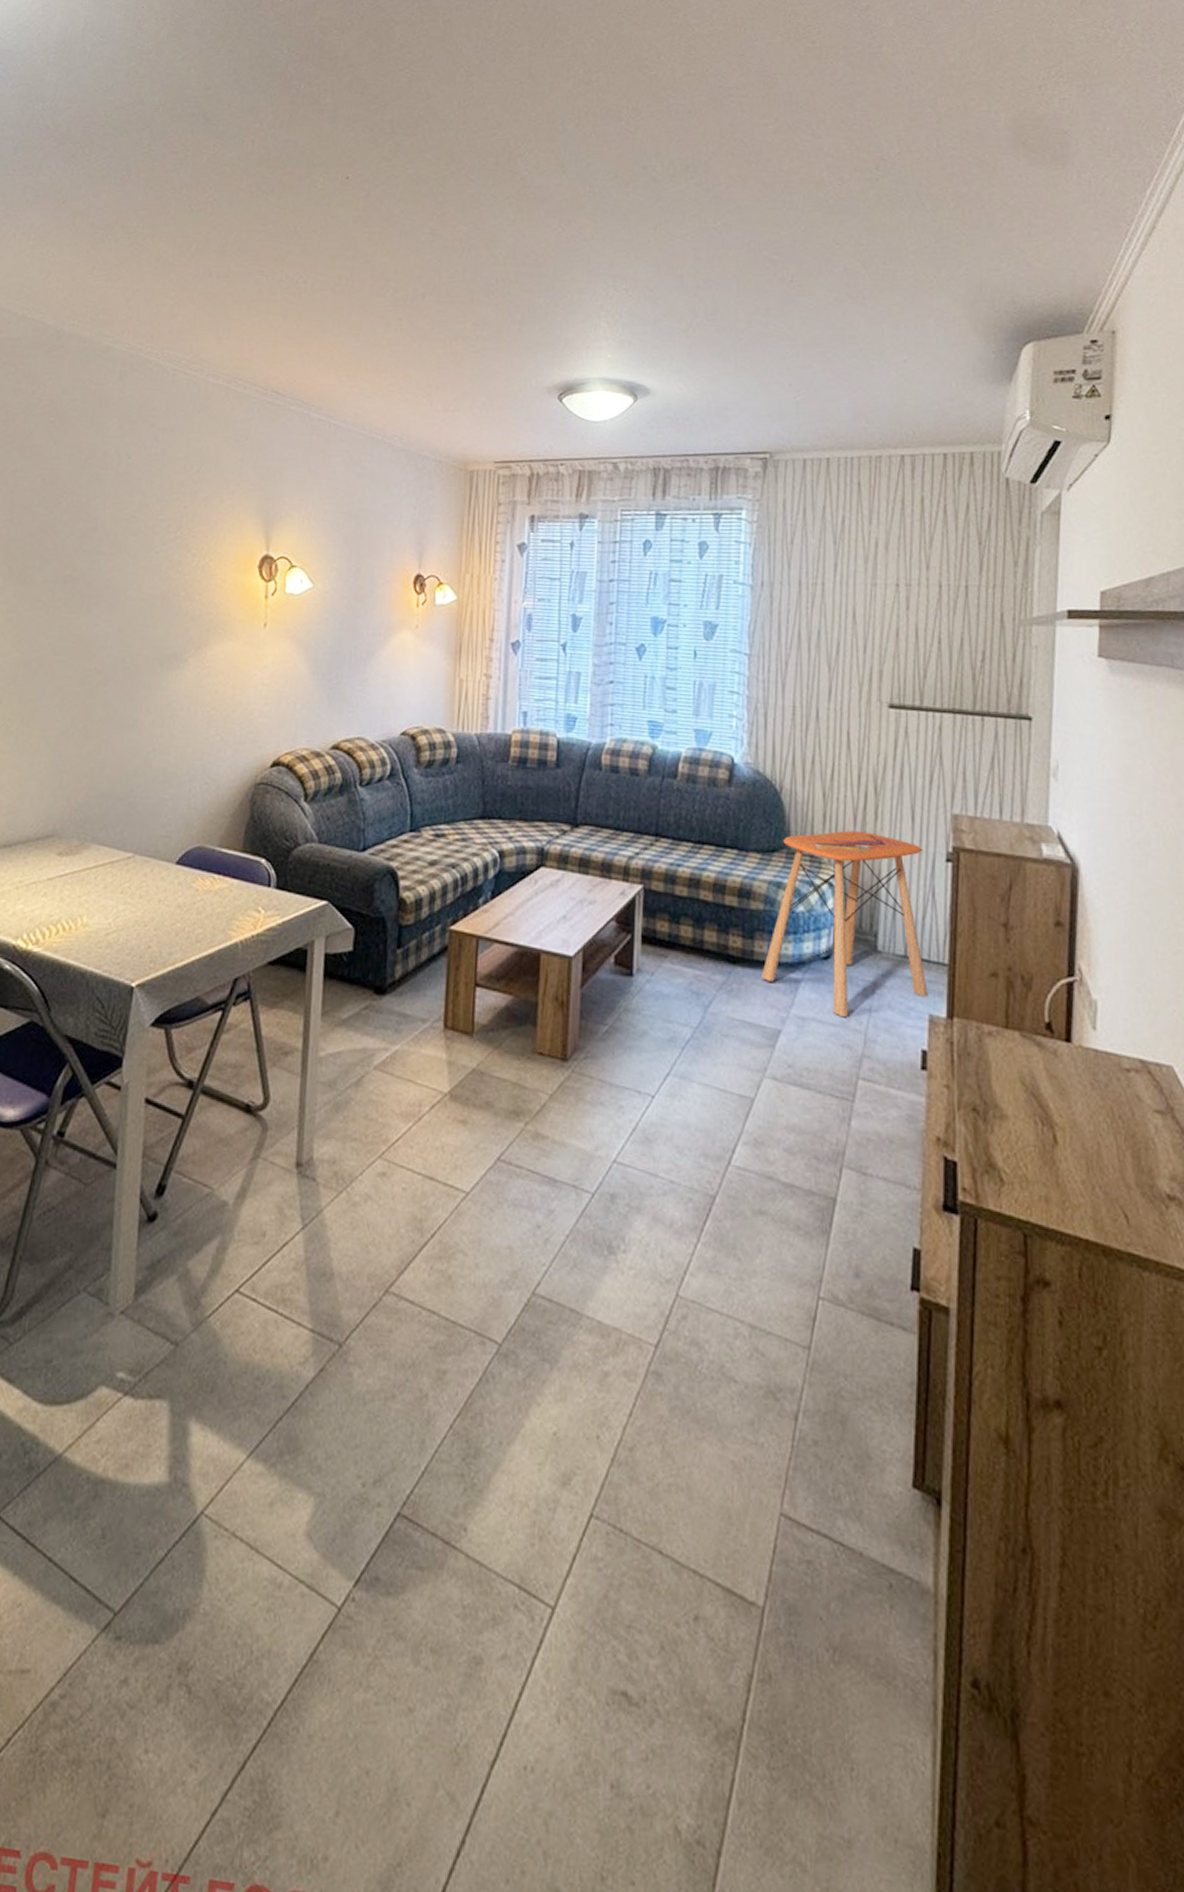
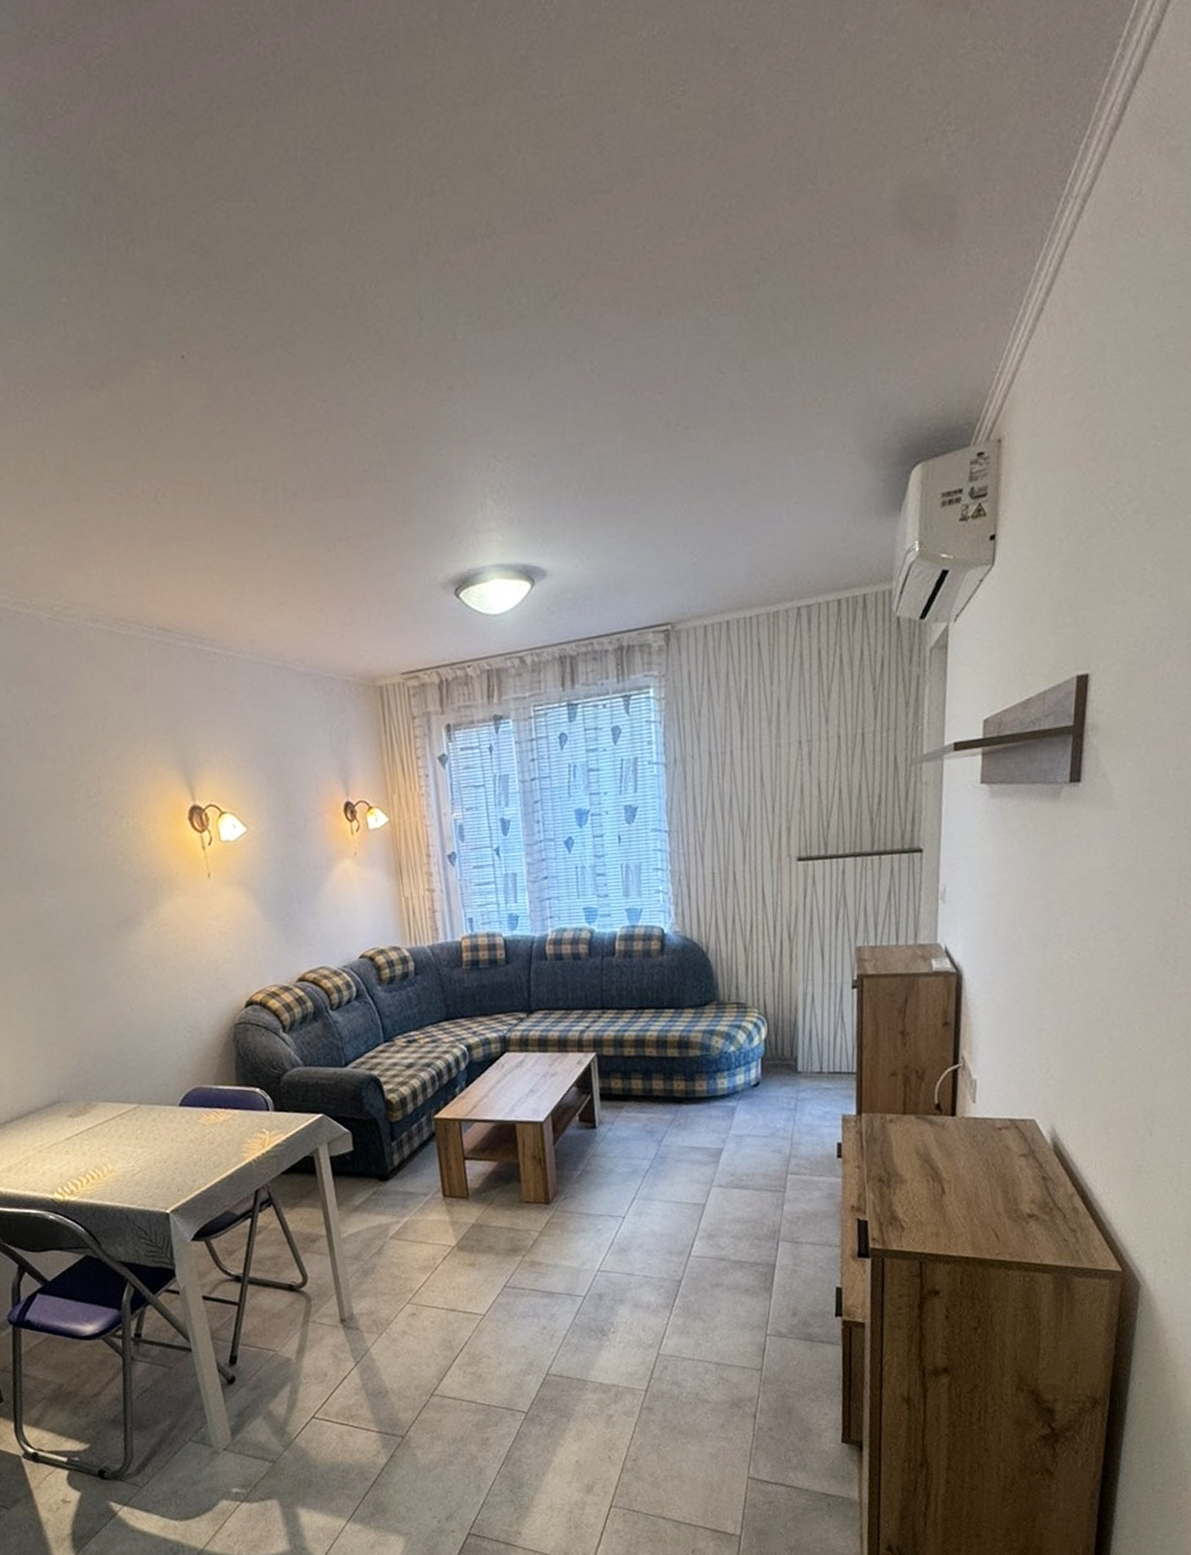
side table: present [762,830,928,1018] -> none [703,974,841,1130]

